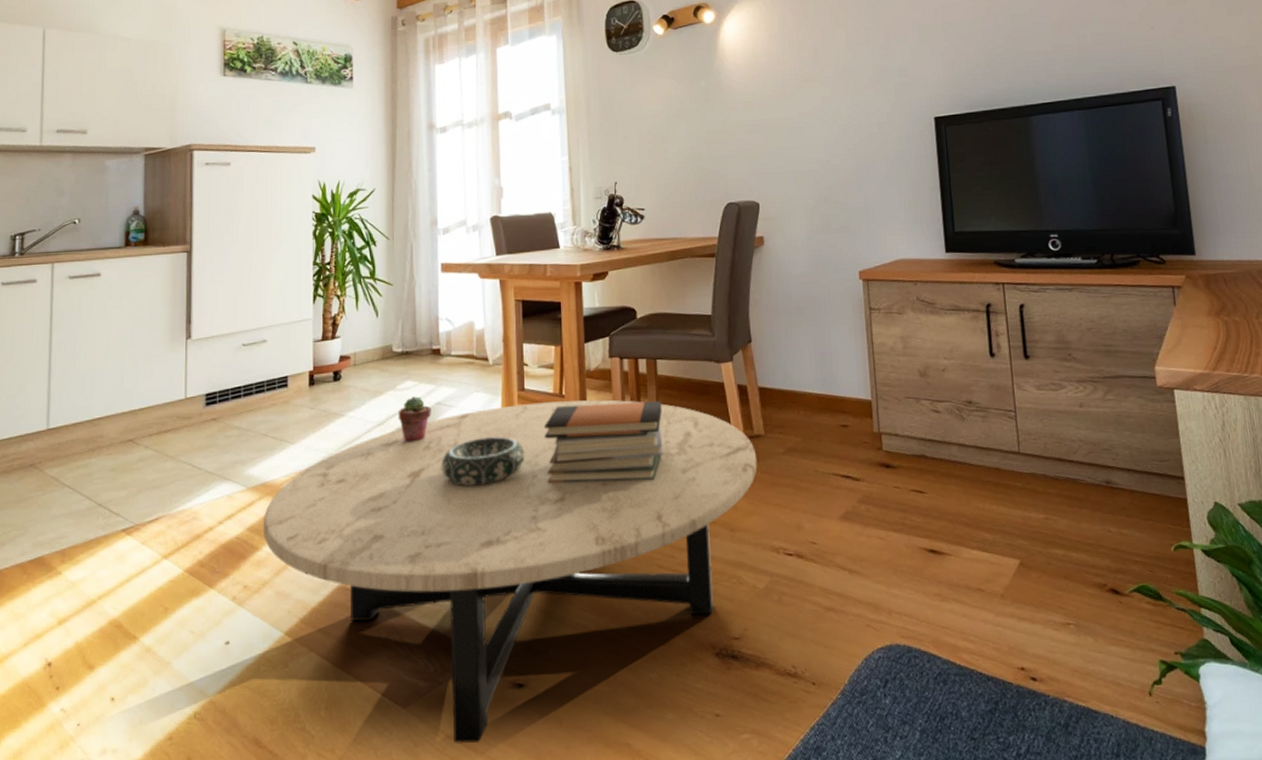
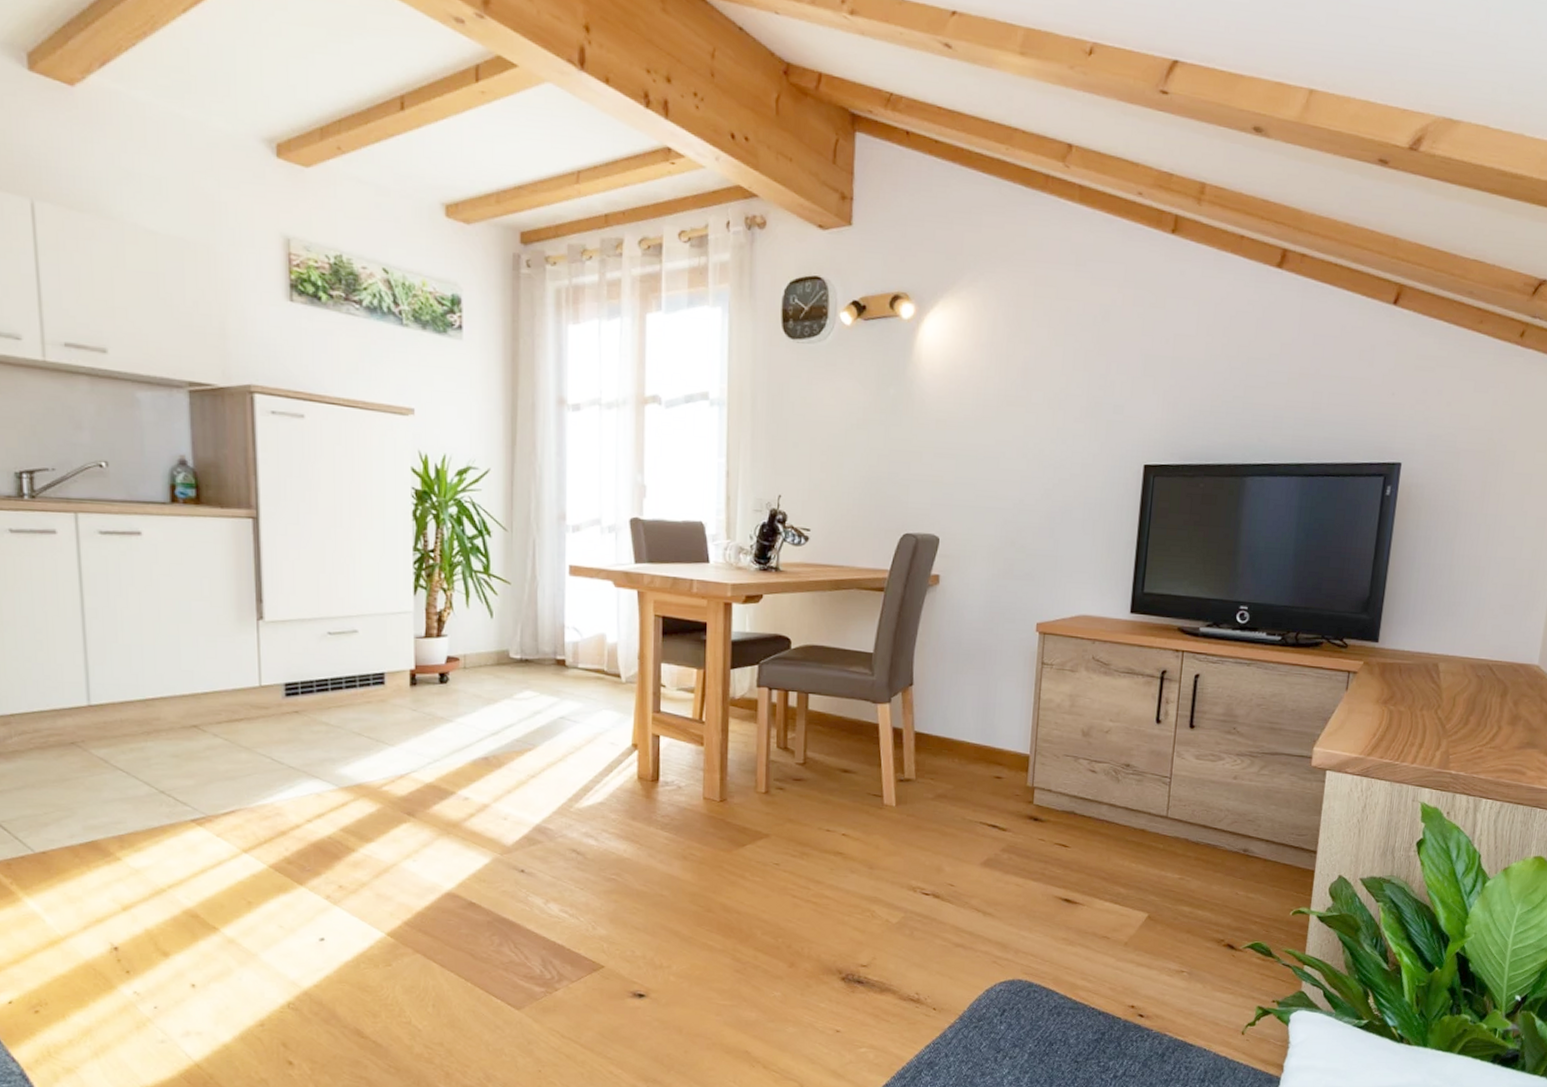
coffee table: present [262,399,758,743] -> none [358,726,905,1043]
potted succulent: present [398,396,431,443] -> none [515,708,554,756]
decorative bowl: present [441,437,525,485] -> none [563,757,657,804]
book stack: present [544,401,663,484] -> none [680,732,809,815]

